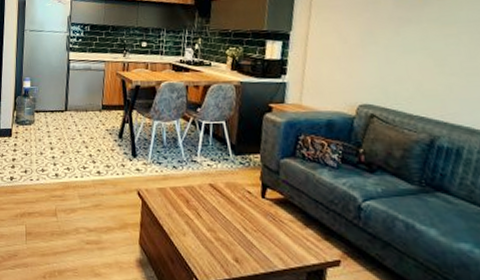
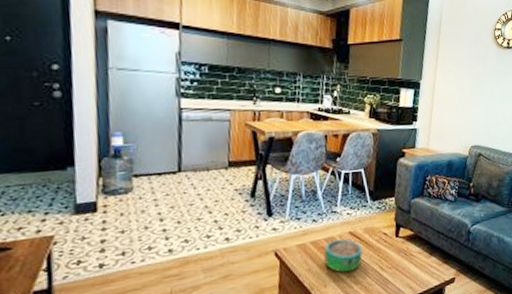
decorative bowl: none [183,189,224,226] -> present [324,238,363,273]

